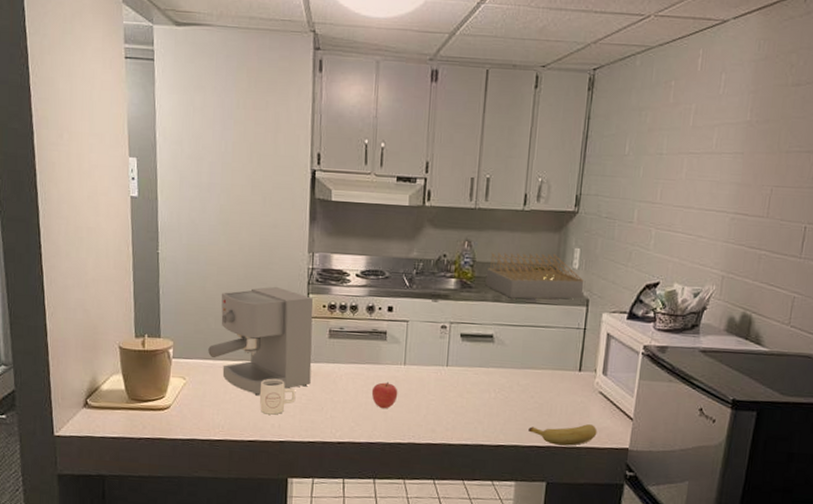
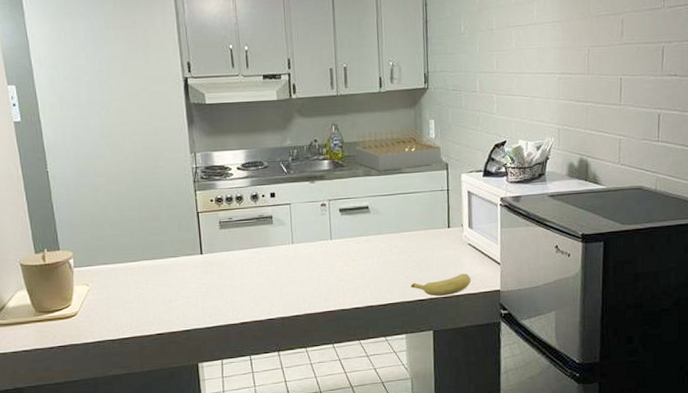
coffee maker: present [208,286,313,396] -> none [107,188,208,292]
mug: present [259,378,296,415] -> none [160,272,196,307]
fruit: present [371,381,398,409] -> none [265,261,290,287]

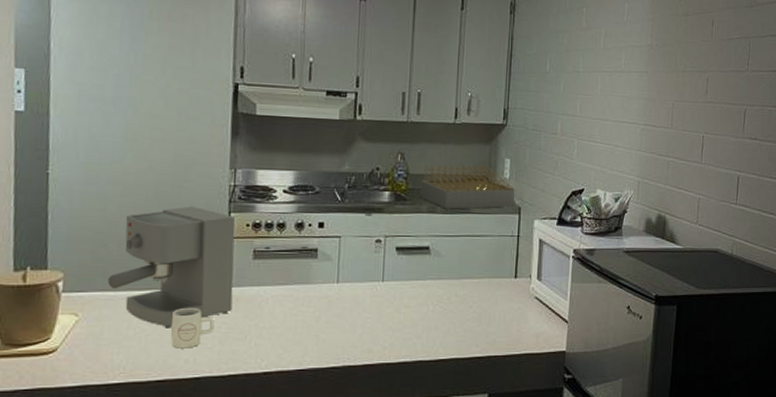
coffee maker: none [107,188,208,292] -> present [108,206,236,329]
mug: none [160,272,196,307] -> present [170,307,215,349]
banana: present [411,273,471,296] -> none [468,330,535,354]

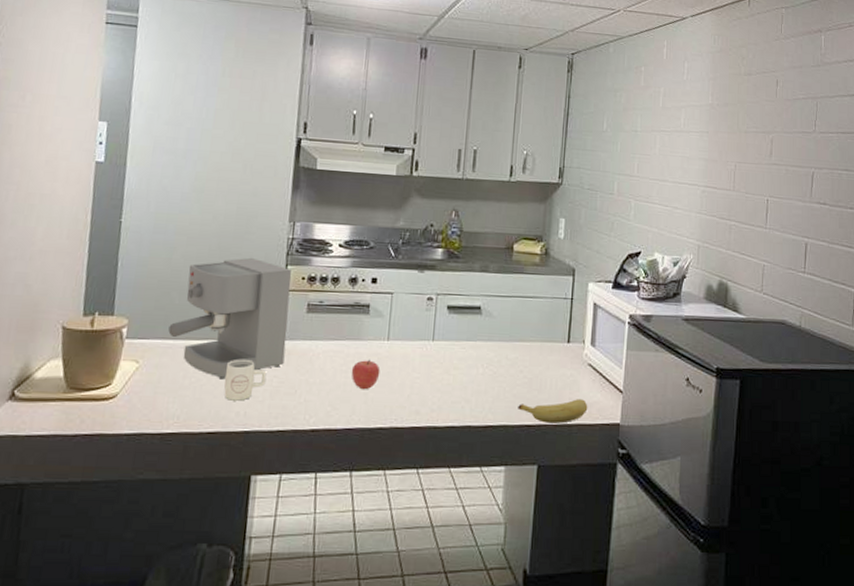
fruit: none [301,302,331,332] -> present [351,359,380,390]
architectural model: present [419,164,517,209] -> none [472,222,571,269]
banana: none [468,330,535,354] -> present [518,399,588,424]

